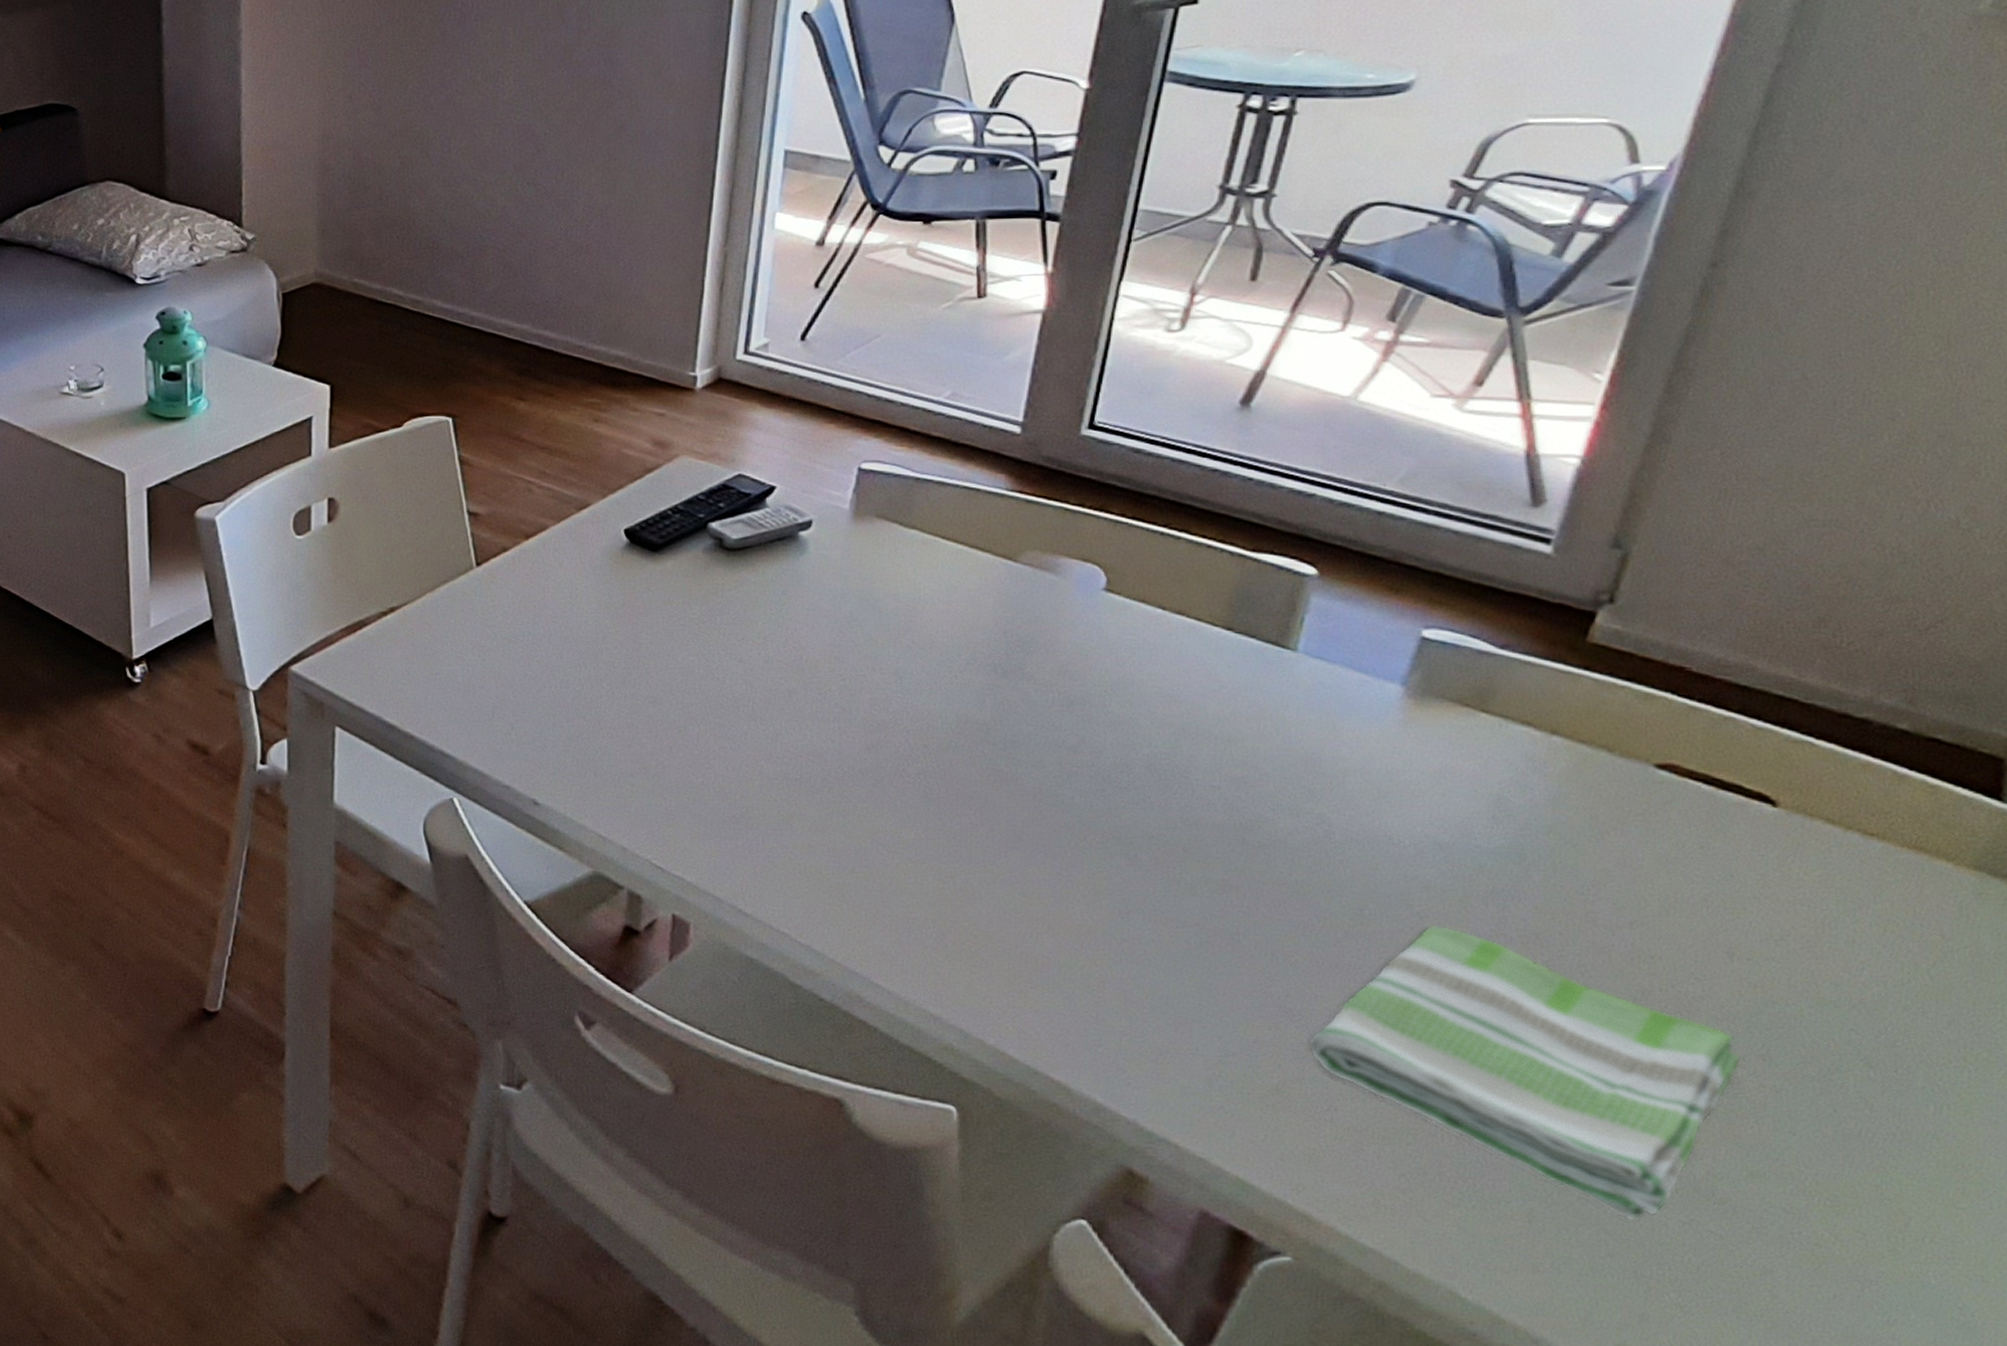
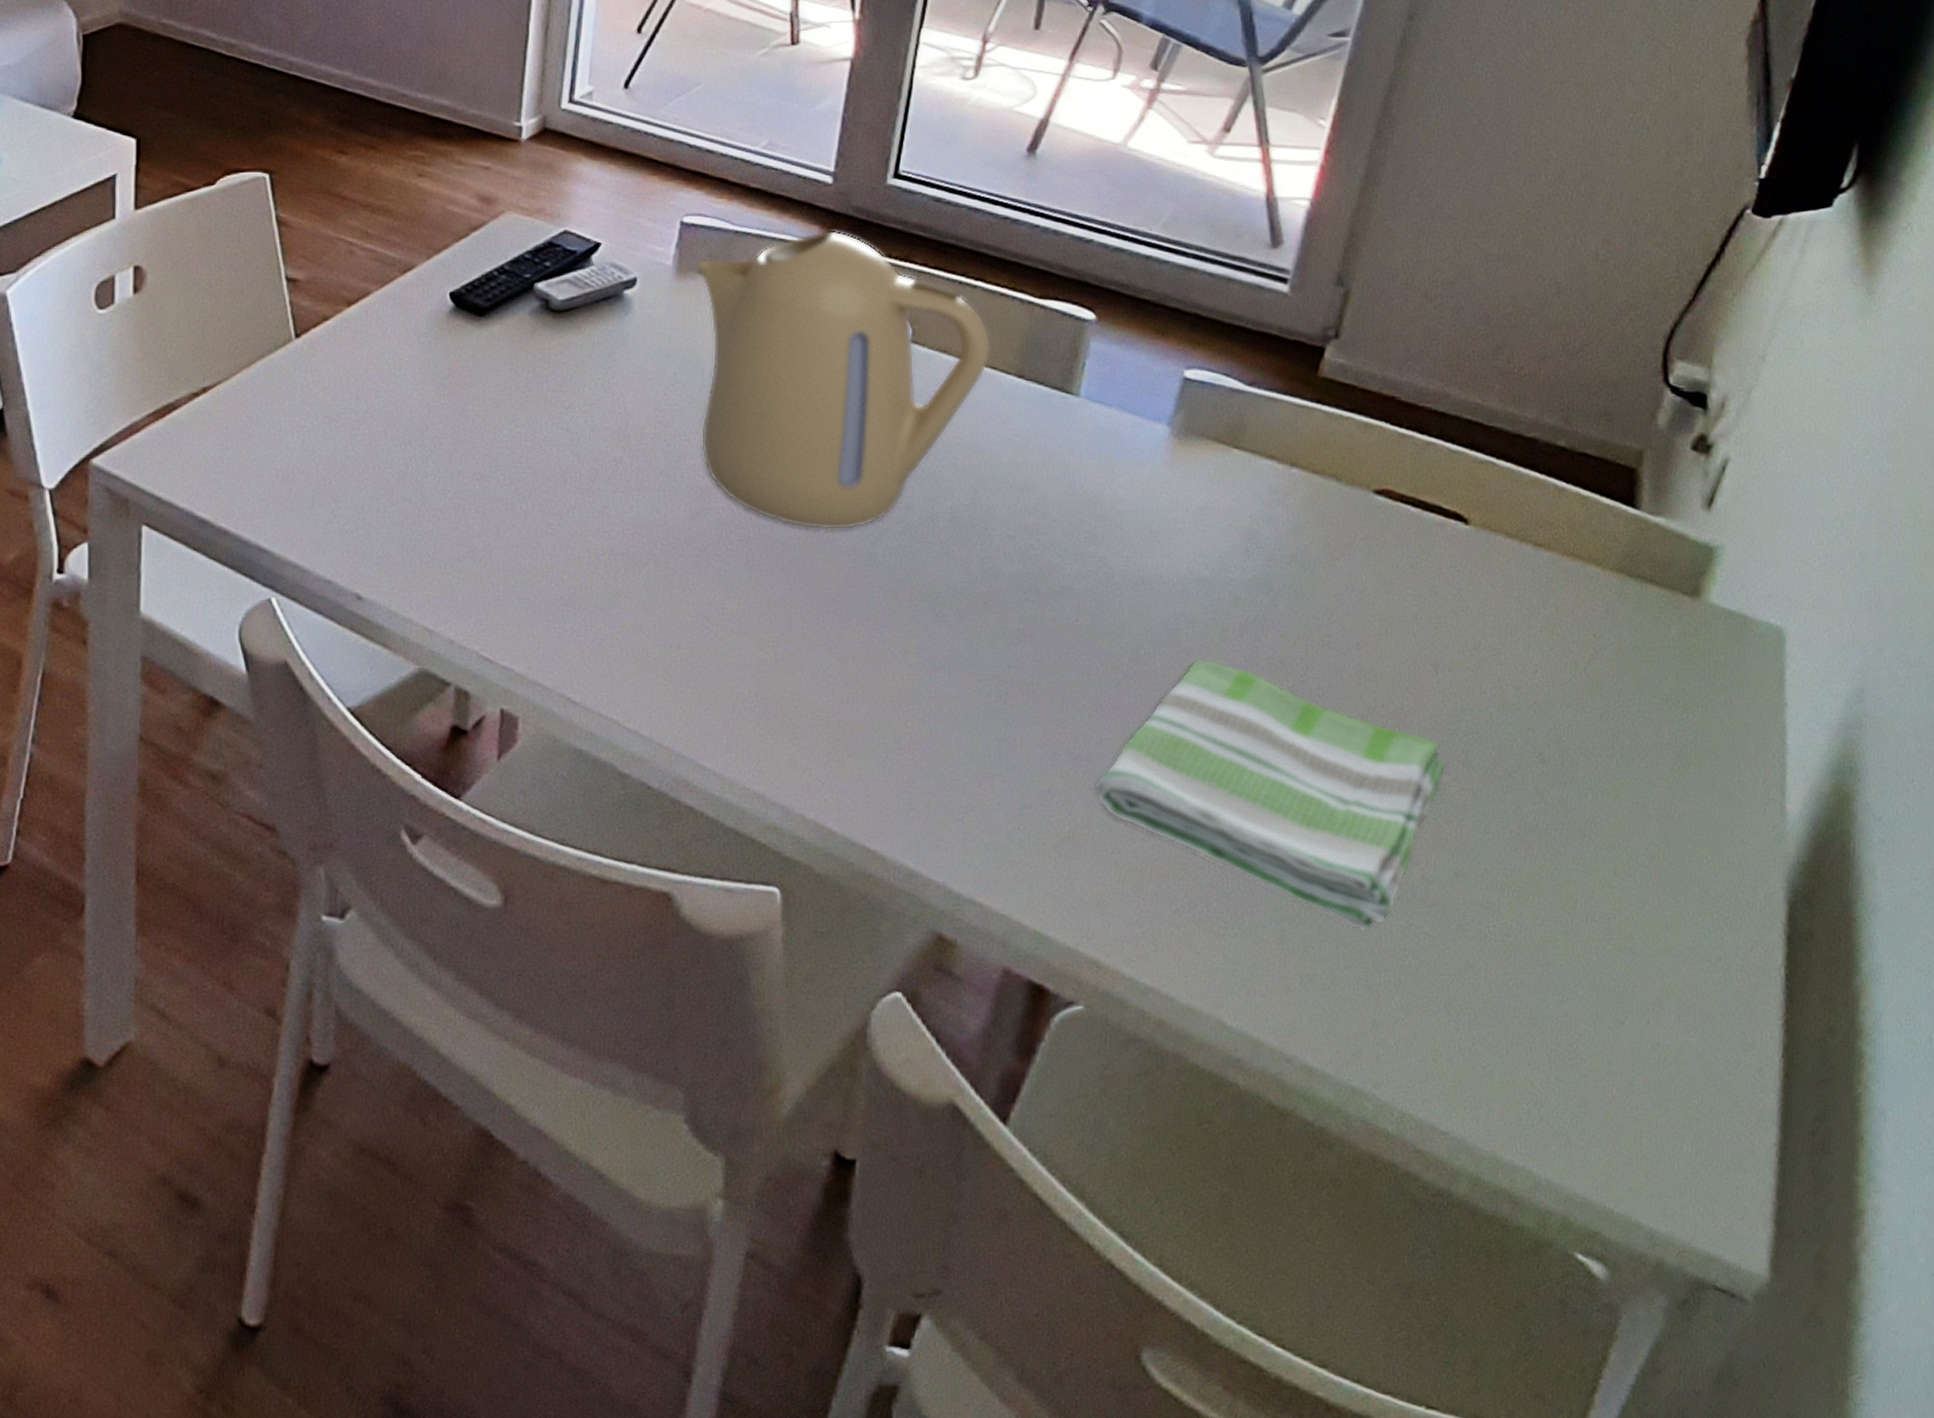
kettle: none [874,478,1196,770] -> present [696,230,991,531]

